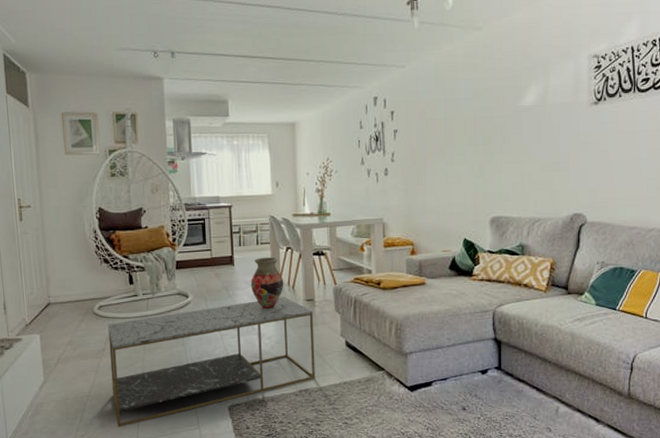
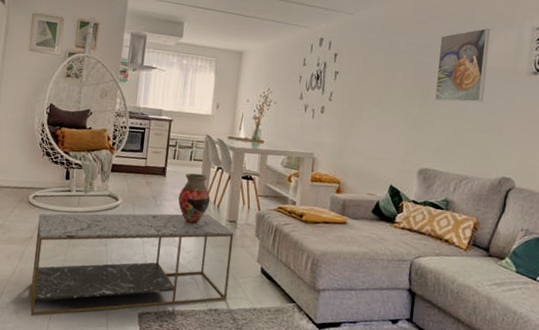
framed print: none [497,63,547,146] -> present [435,28,490,102]

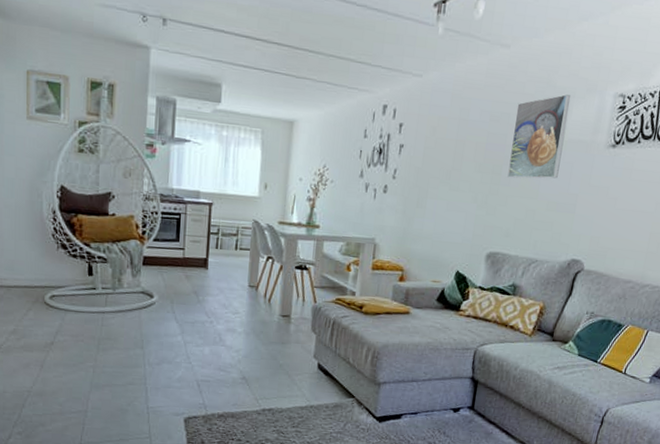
coffee table: present [30,213,234,316] -> none [57,309,288,428]
vase: present [178,173,210,225] -> none [223,264,260,321]

